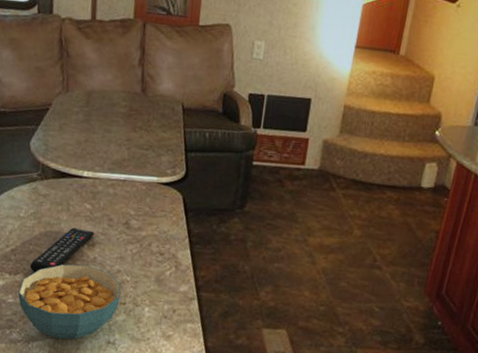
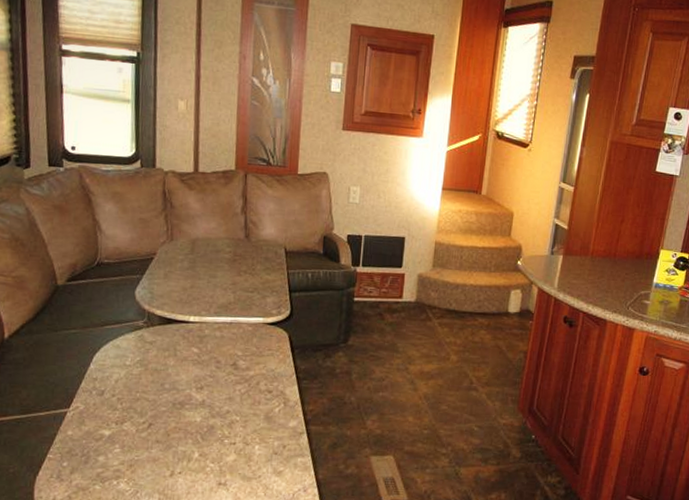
cereal bowl: present [18,264,122,340] -> none [125,408,231,485]
remote control: present [30,227,95,273] -> none [138,372,203,420]

